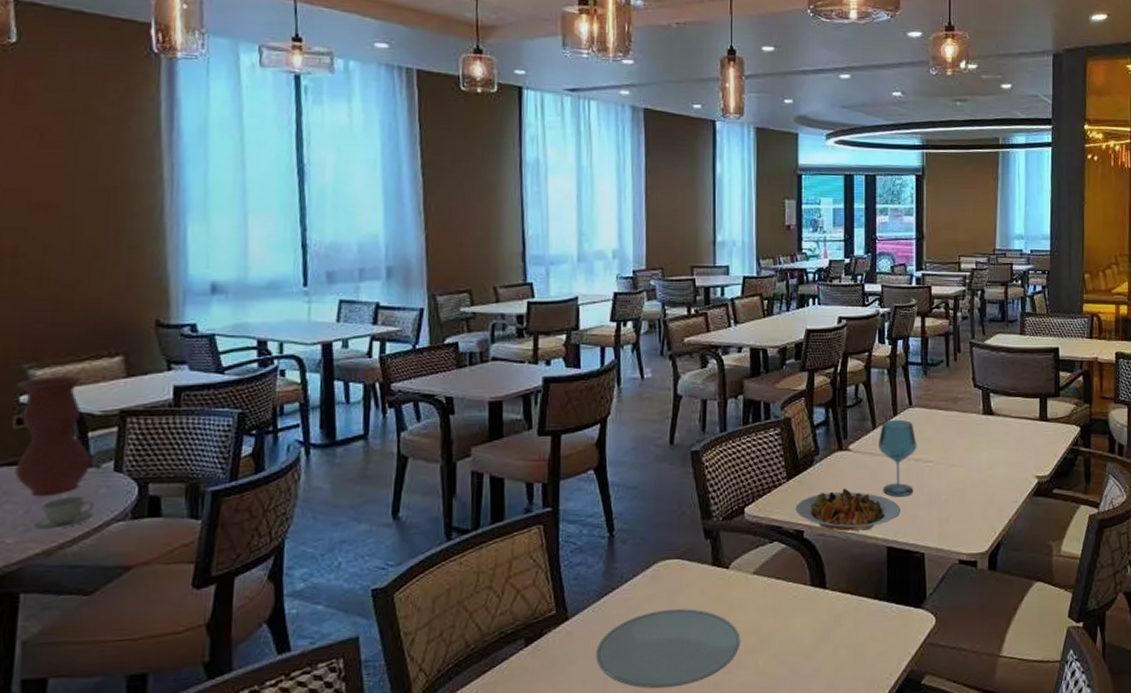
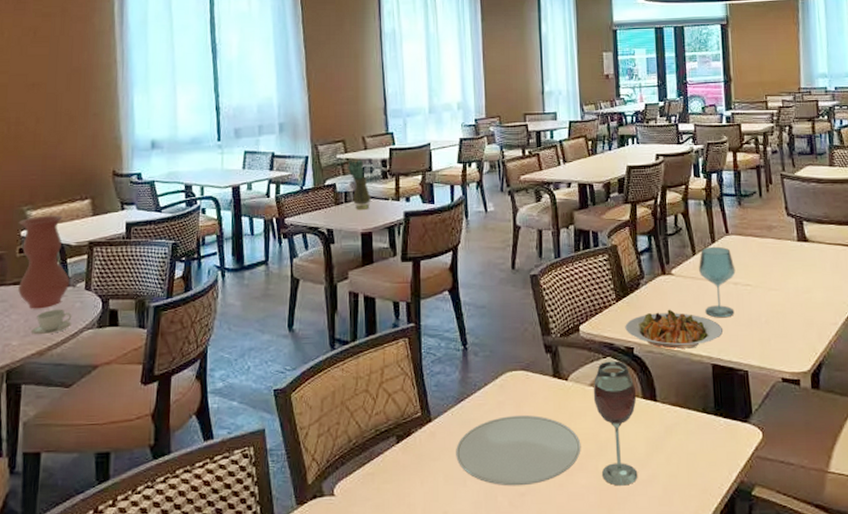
vase: none [473,312,503,375] -> present [347,158,371,211]
wineglass: none [756,545,805,682] -> present [593,361,638,486]

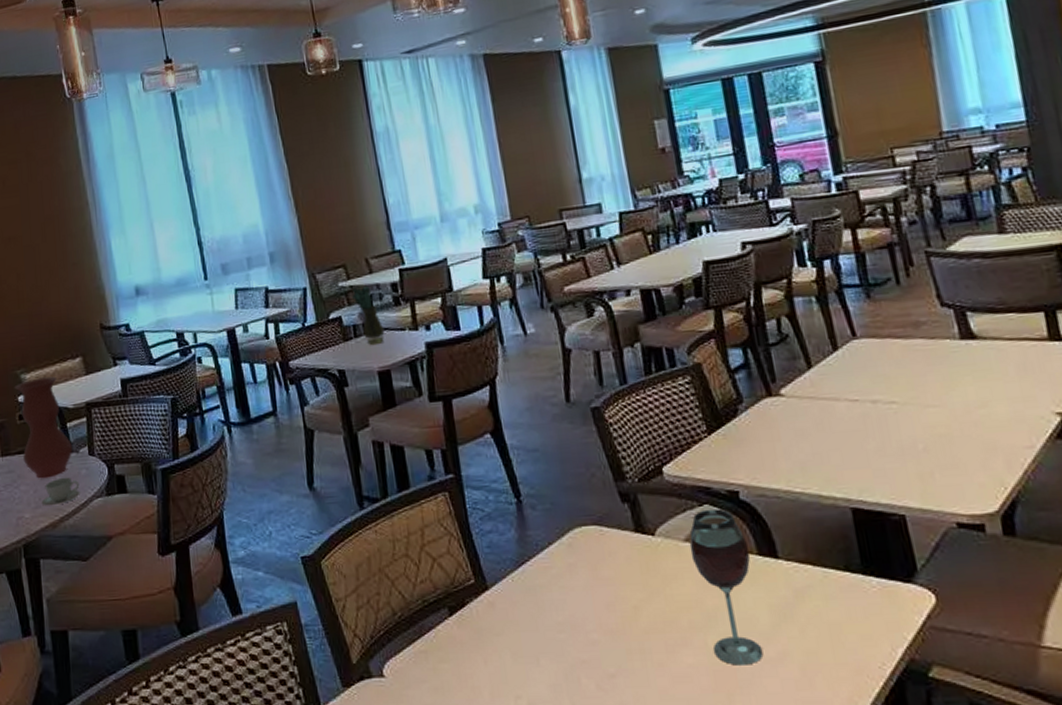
plate: present [456,415,581,486] -> none [522,579,683,666]
salad: present [625,309,724,349] -> none [723,440,863,491]
wine glass: present [699,246,736,318] -> none [818,354,877,448]

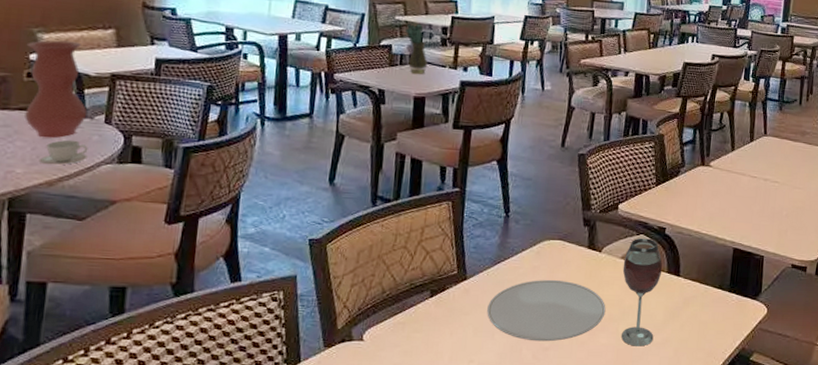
plate: none [522,579,683,666] -> present [487,279,606,342]

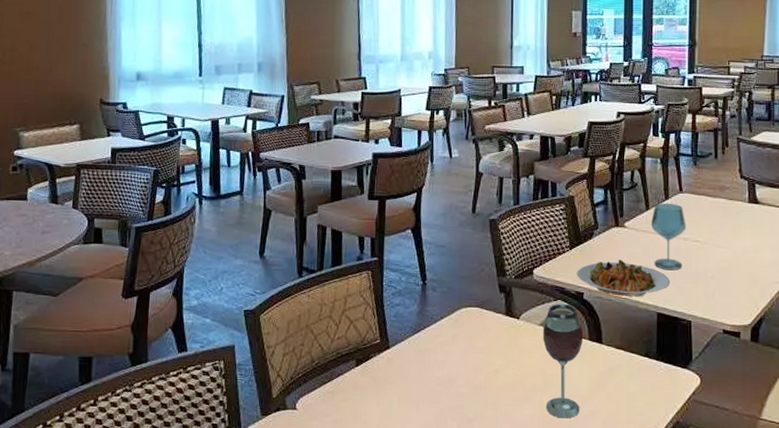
vase: present [25,40,88,138] -> none [11,137,59,223]
teacup: present [38,139,88,166] -> none [22,224,60,247]
vase: present [405,21,428,75] -> none [321,100,342,150]
plate: present [487,279,606,342] -> none [410,347,528,412]
salad: none [660,197,748,233] -> present [577,259,671,297]
wine glass: none [735,144,768,209] -> present [651,202,686,271]

